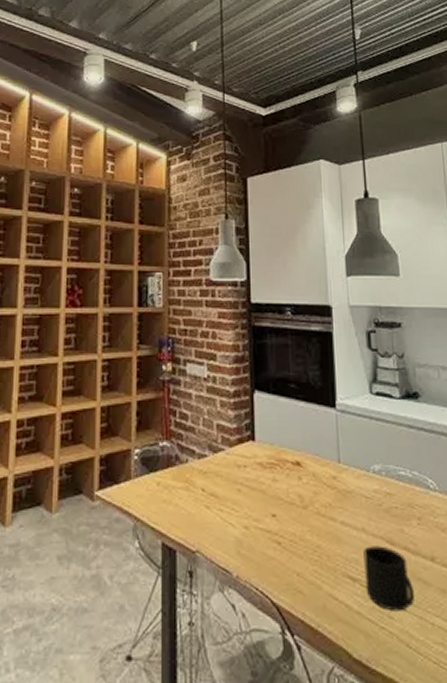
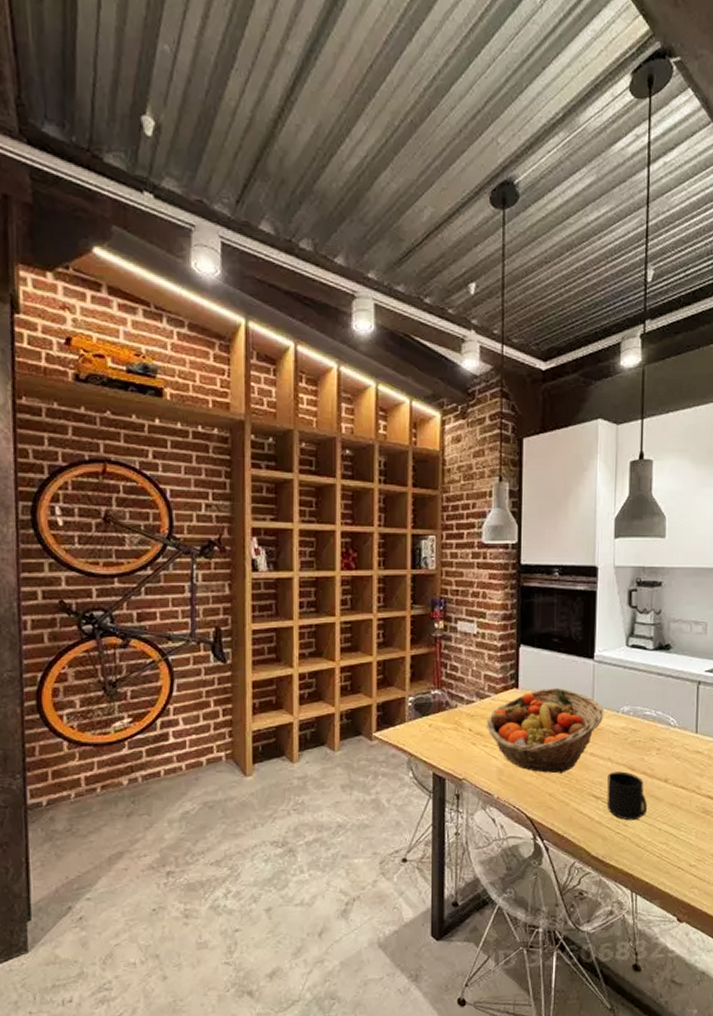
fruit basket: none [220,442,353,547] -> present [486,688,604,774]

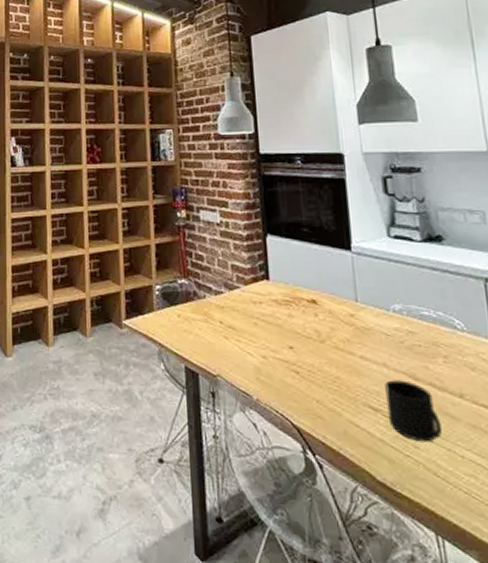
fruit basket: present [486,688,604,774] -> none [237,281,372,378]

